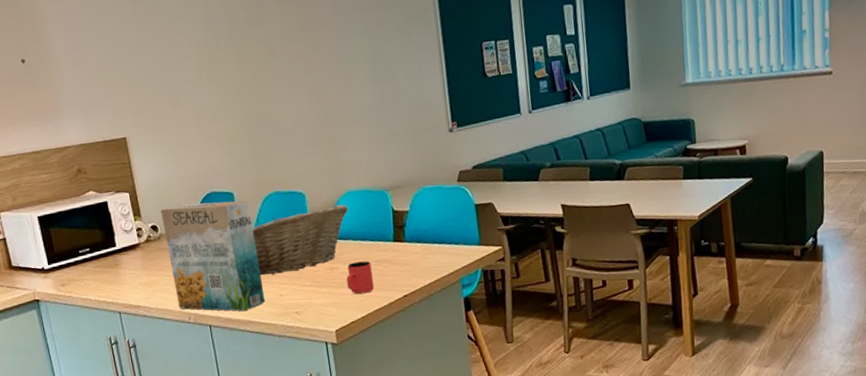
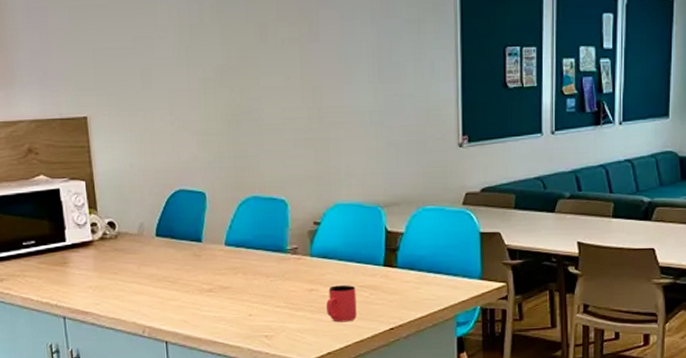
cereal box: present [160,200,266,312] -> none [120,200,232,330]
fruit basket: present [252,204,348,275] -> none [223,218,336,291]

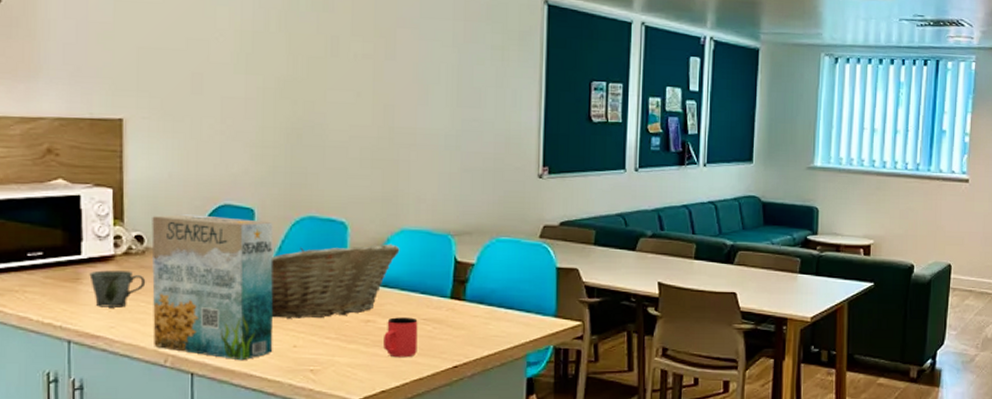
mug: none [74,254,121,287] -> present [89,270,146,308]
cereal box: none [120,200,232,330] -> present [151,214,273,361]
fruit basket: none [223,218,336,291] -> present [270,244,400,319]

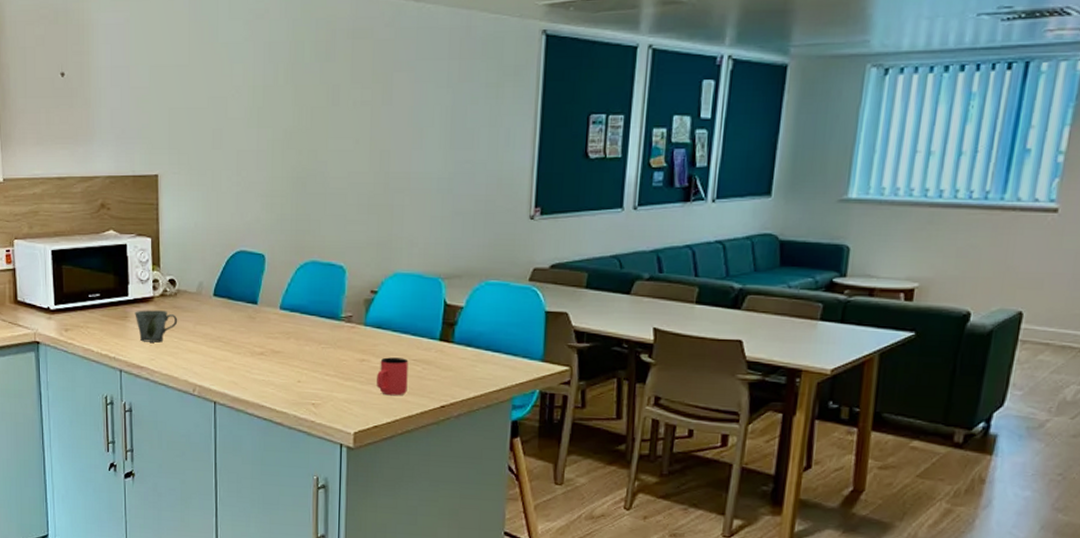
cereal box: present [151,214,273,361] -> none [182,260,281,393]
fruit basket: present [270,244,400,319] -> none [279,287,393,356]

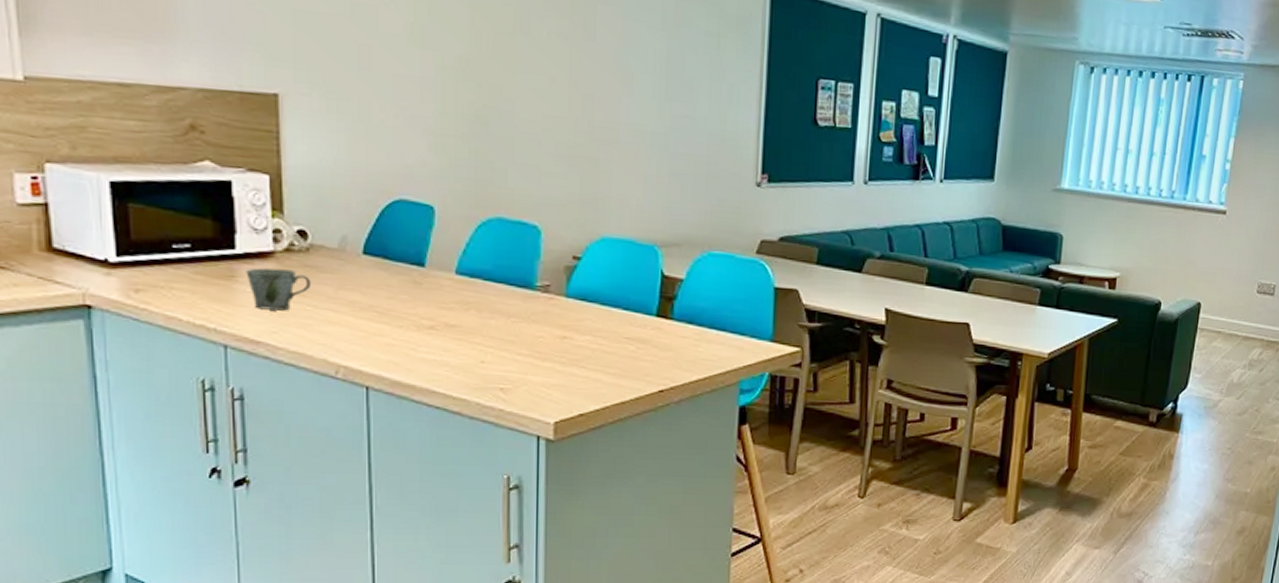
cup: present [377,357,408,396] -> none [582,334,620,379]

